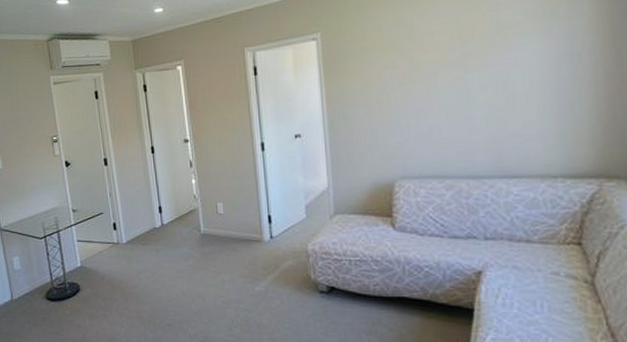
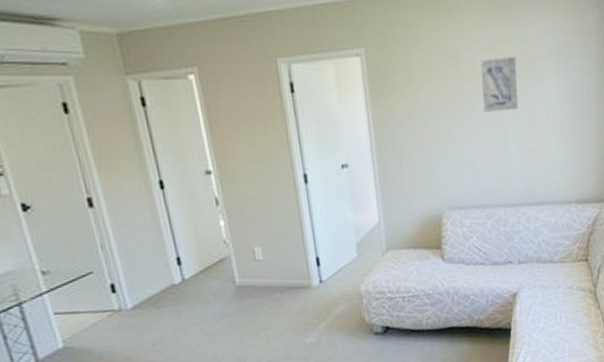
wall art: none [440,26,486,83] -> present [480,57,518,112]

